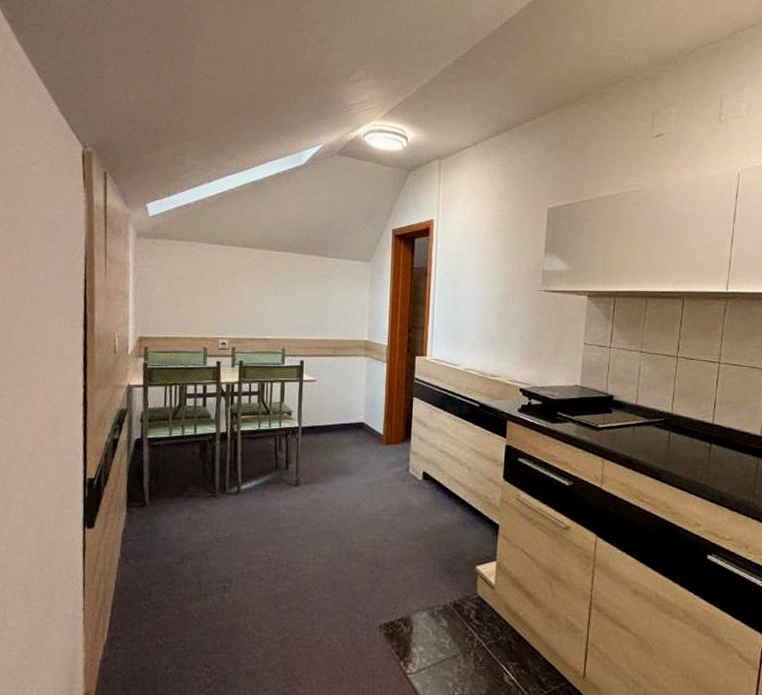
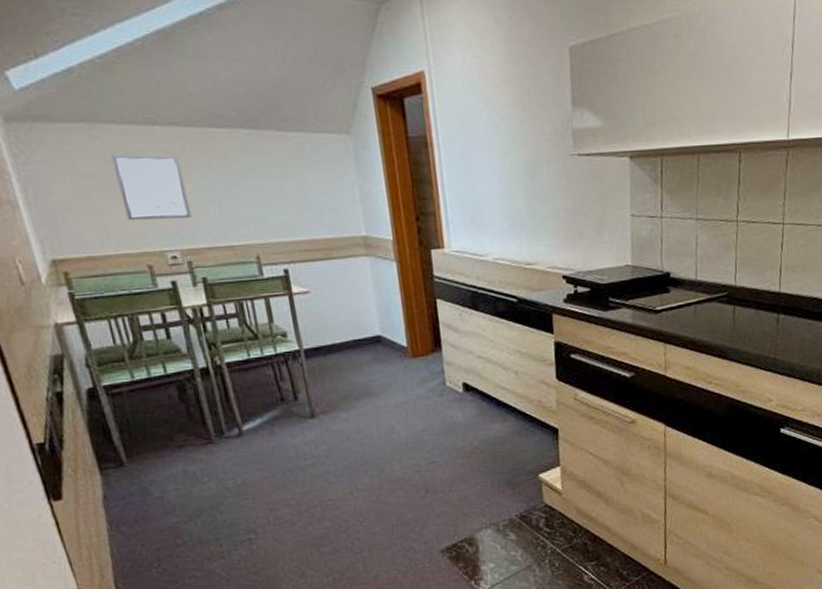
wall art: none [198,265,245,315] -> present [110,154,192,221]

